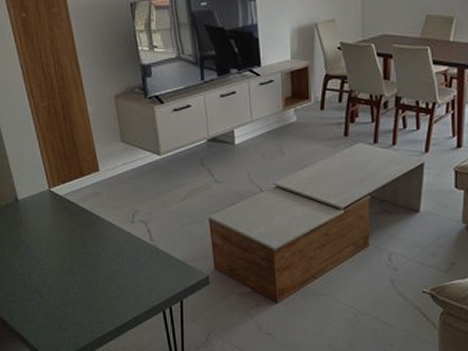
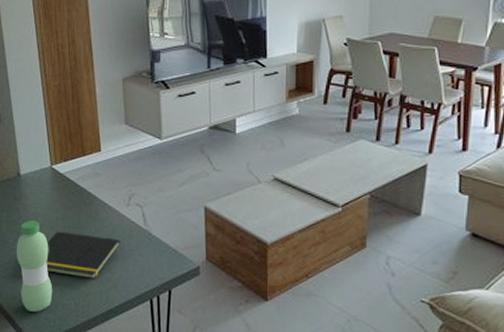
water bottle: none [22,245,65,332] -> present [16,220,53,312]
notepad: none [53,252,129,296] -> present [46,231,121,279]

